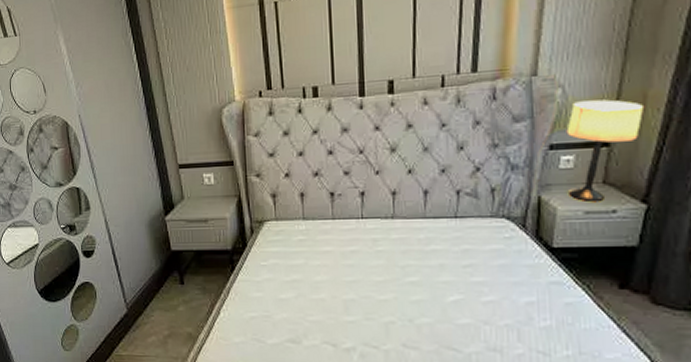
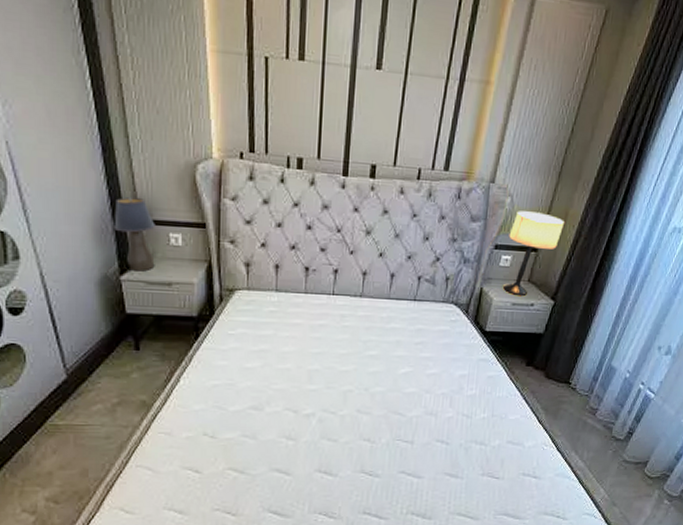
table lamp: none [158,146,193,211] -> present [114,197,155,272]

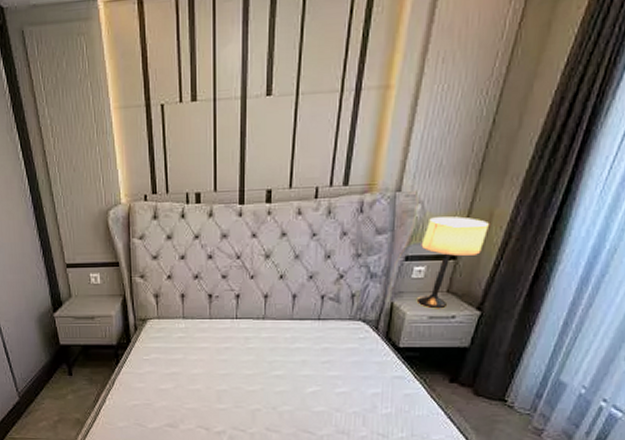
table lamp: present [114,197,155,272] -> none [46,246,80,308]

